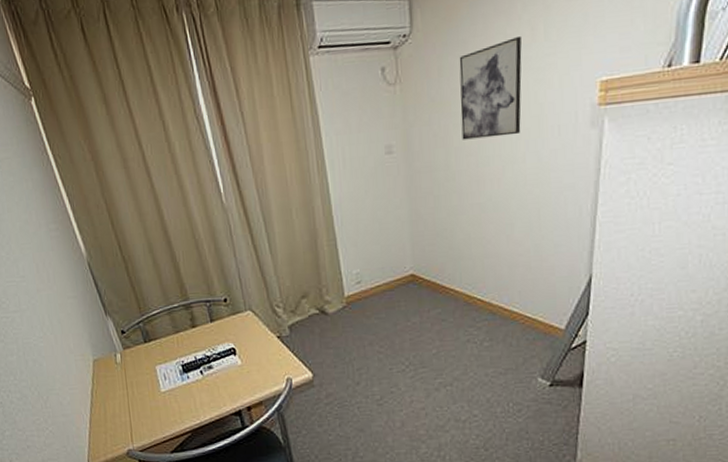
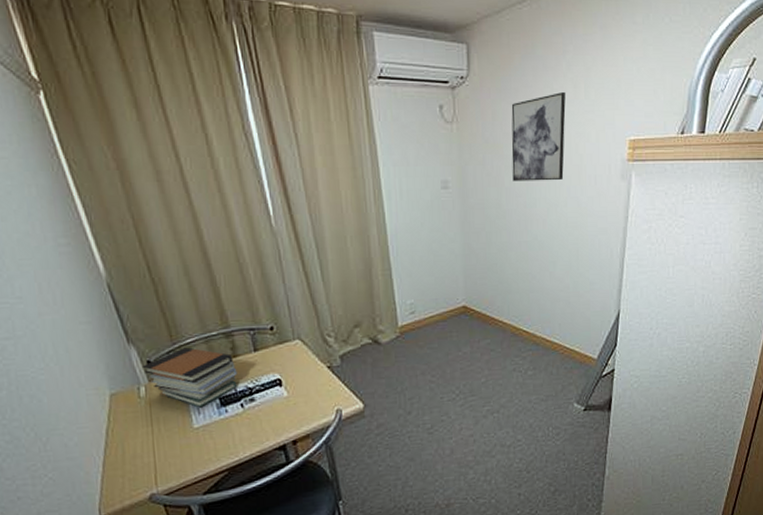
book stack: none [118,318,197,374] -> present [143,347,238,408]

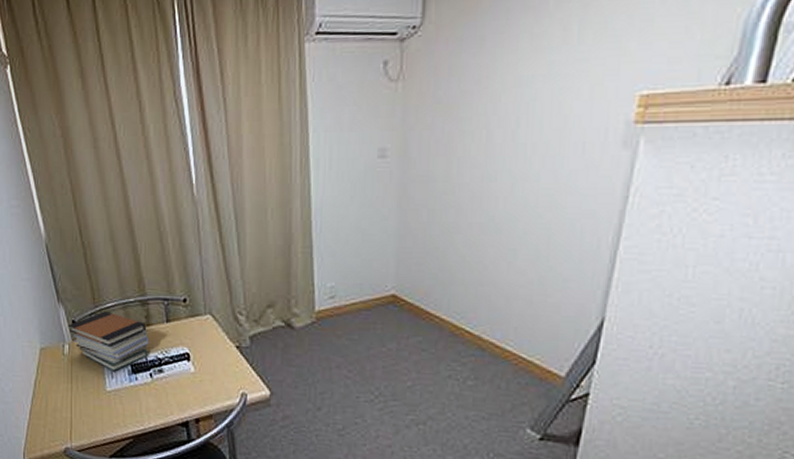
wall art: present [511,92,566,182] -> none [468,37,550,150]

